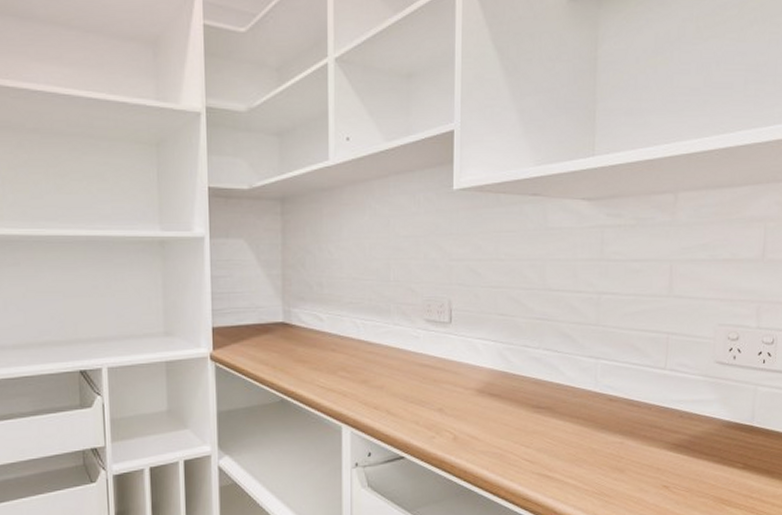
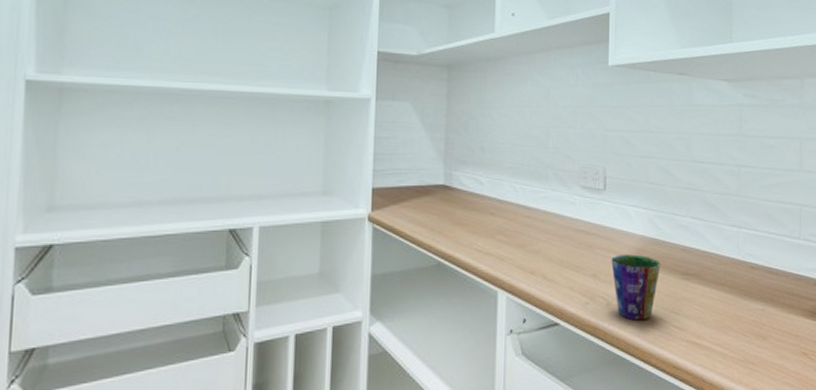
cup: none [458,388,511,454] -> present [611,254,661,321]

